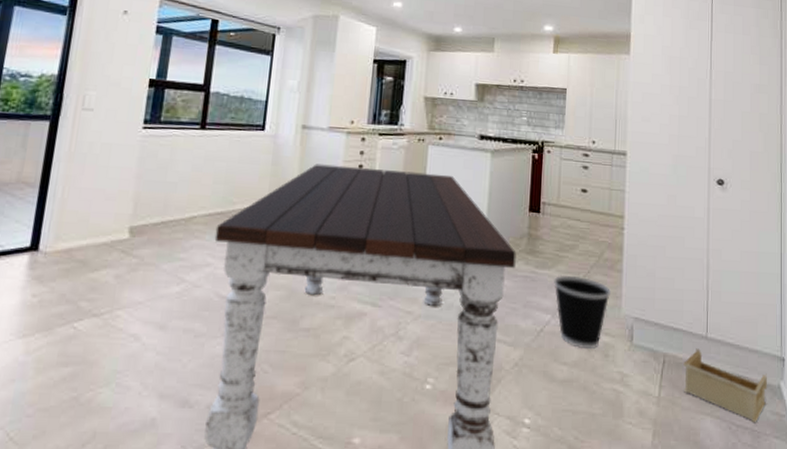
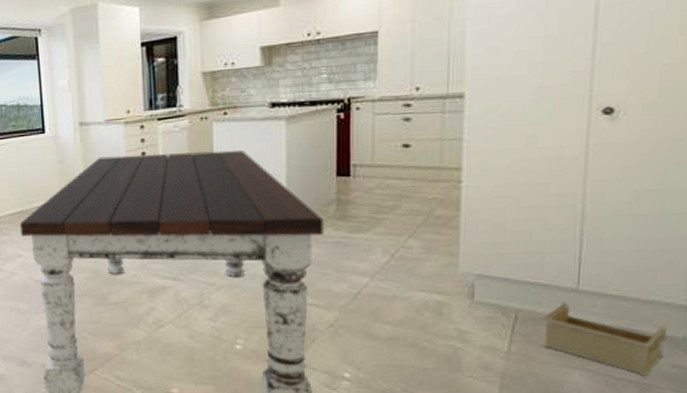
wastebasket: present [554,274,612,349] -> none [371,236,445,309]

